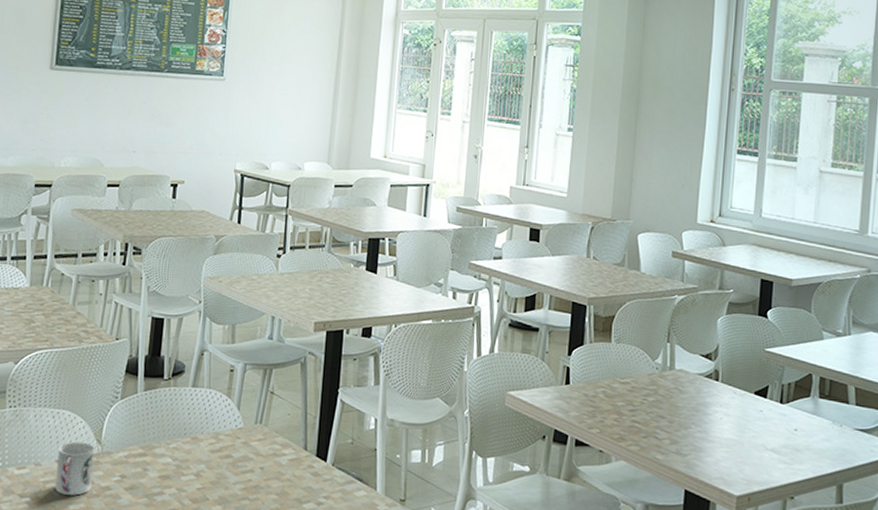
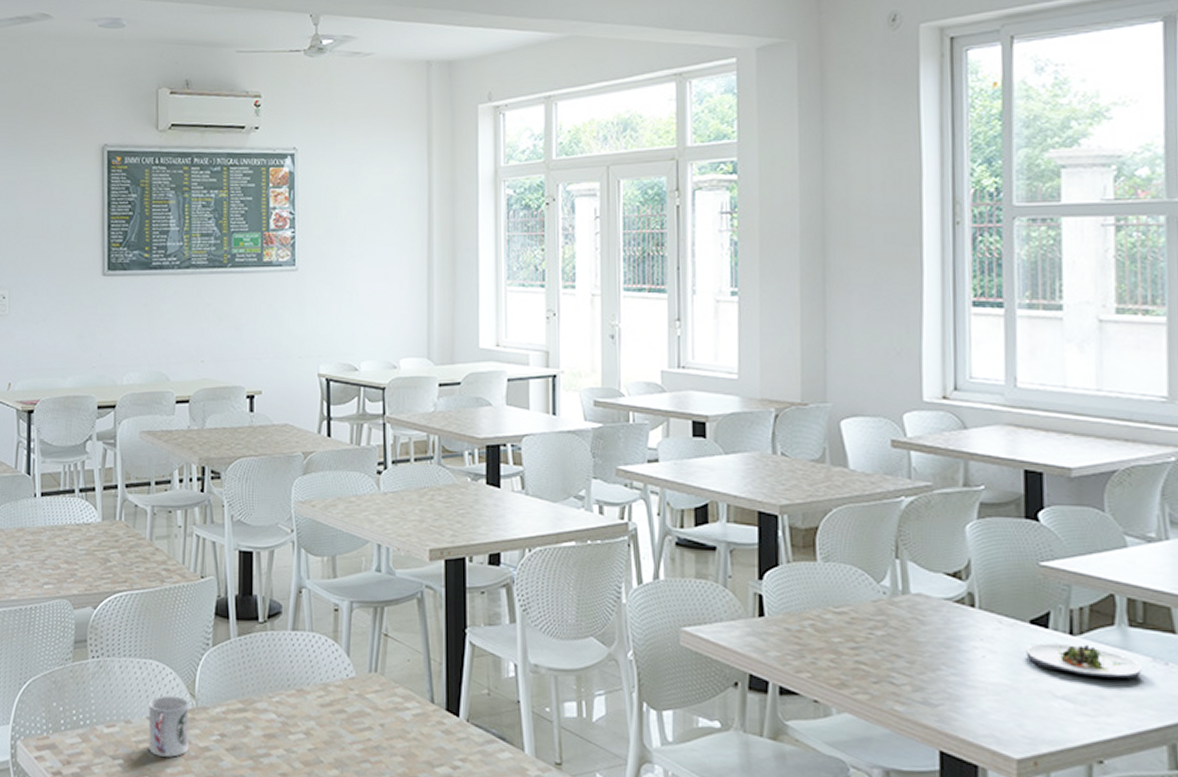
salad plate: none [750,409,825,437] -> present [1026,643,1142,679]

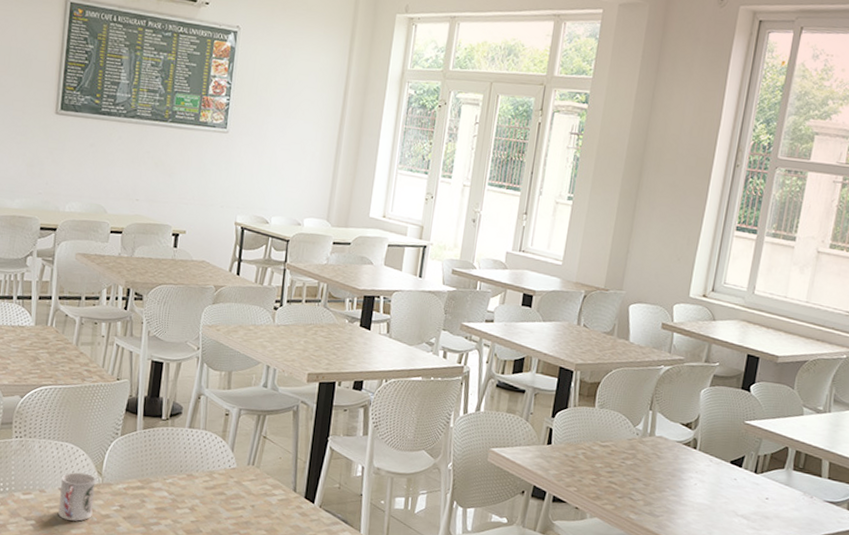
salad plate: present [1026,643,1142,679] -> none [723,477,796,506]

